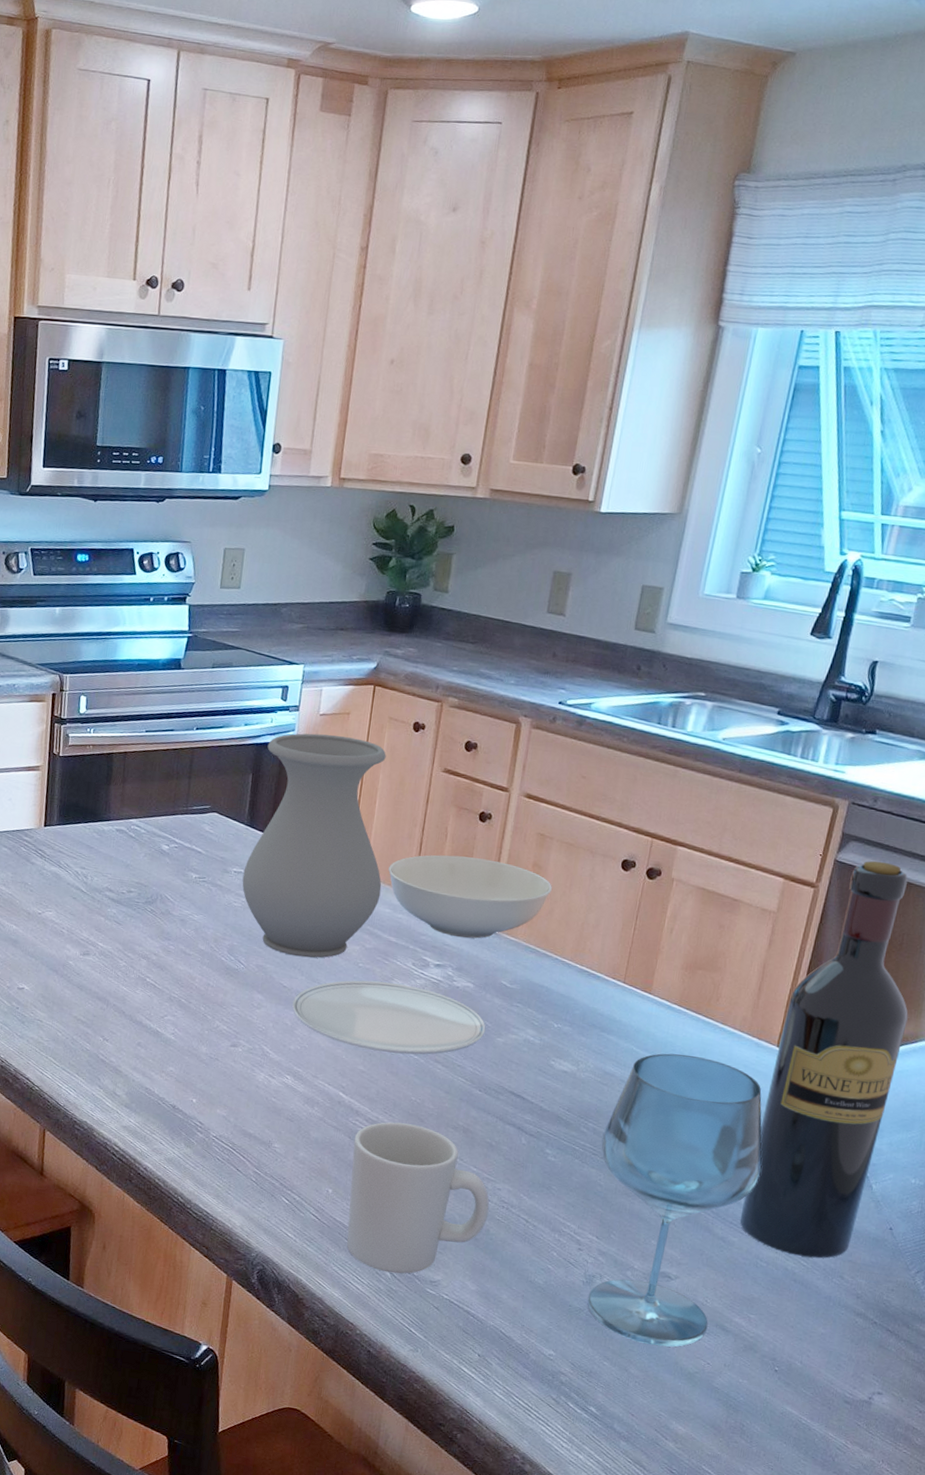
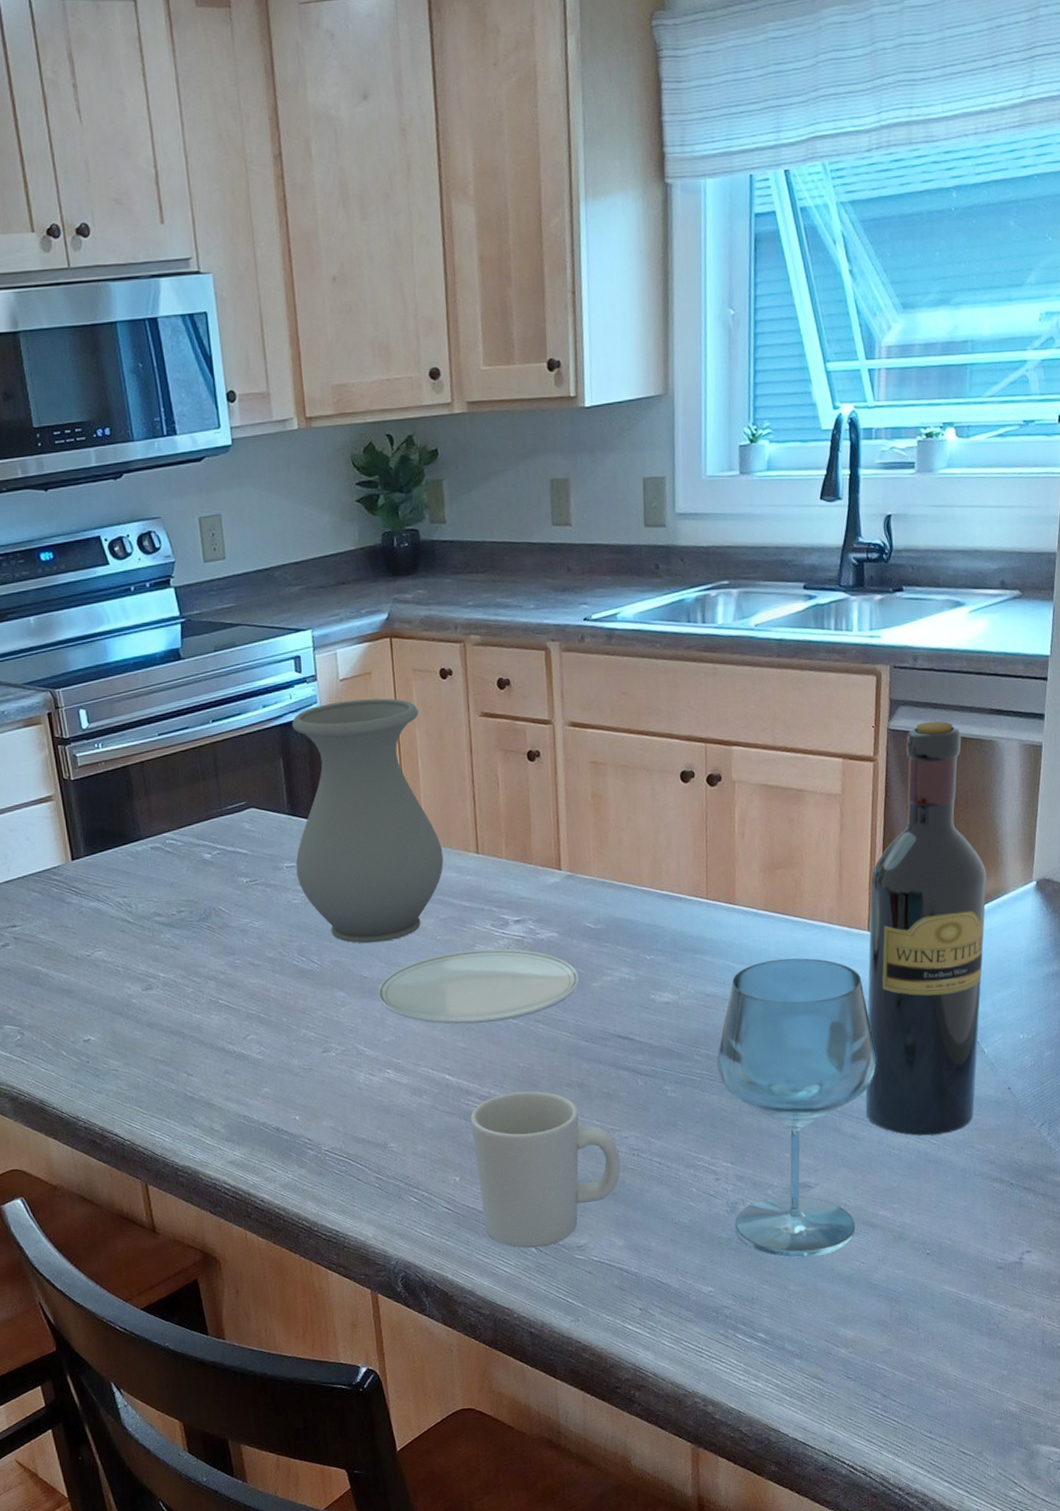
bowl: present [388,855,552,939] -> none [446,799,616,888]

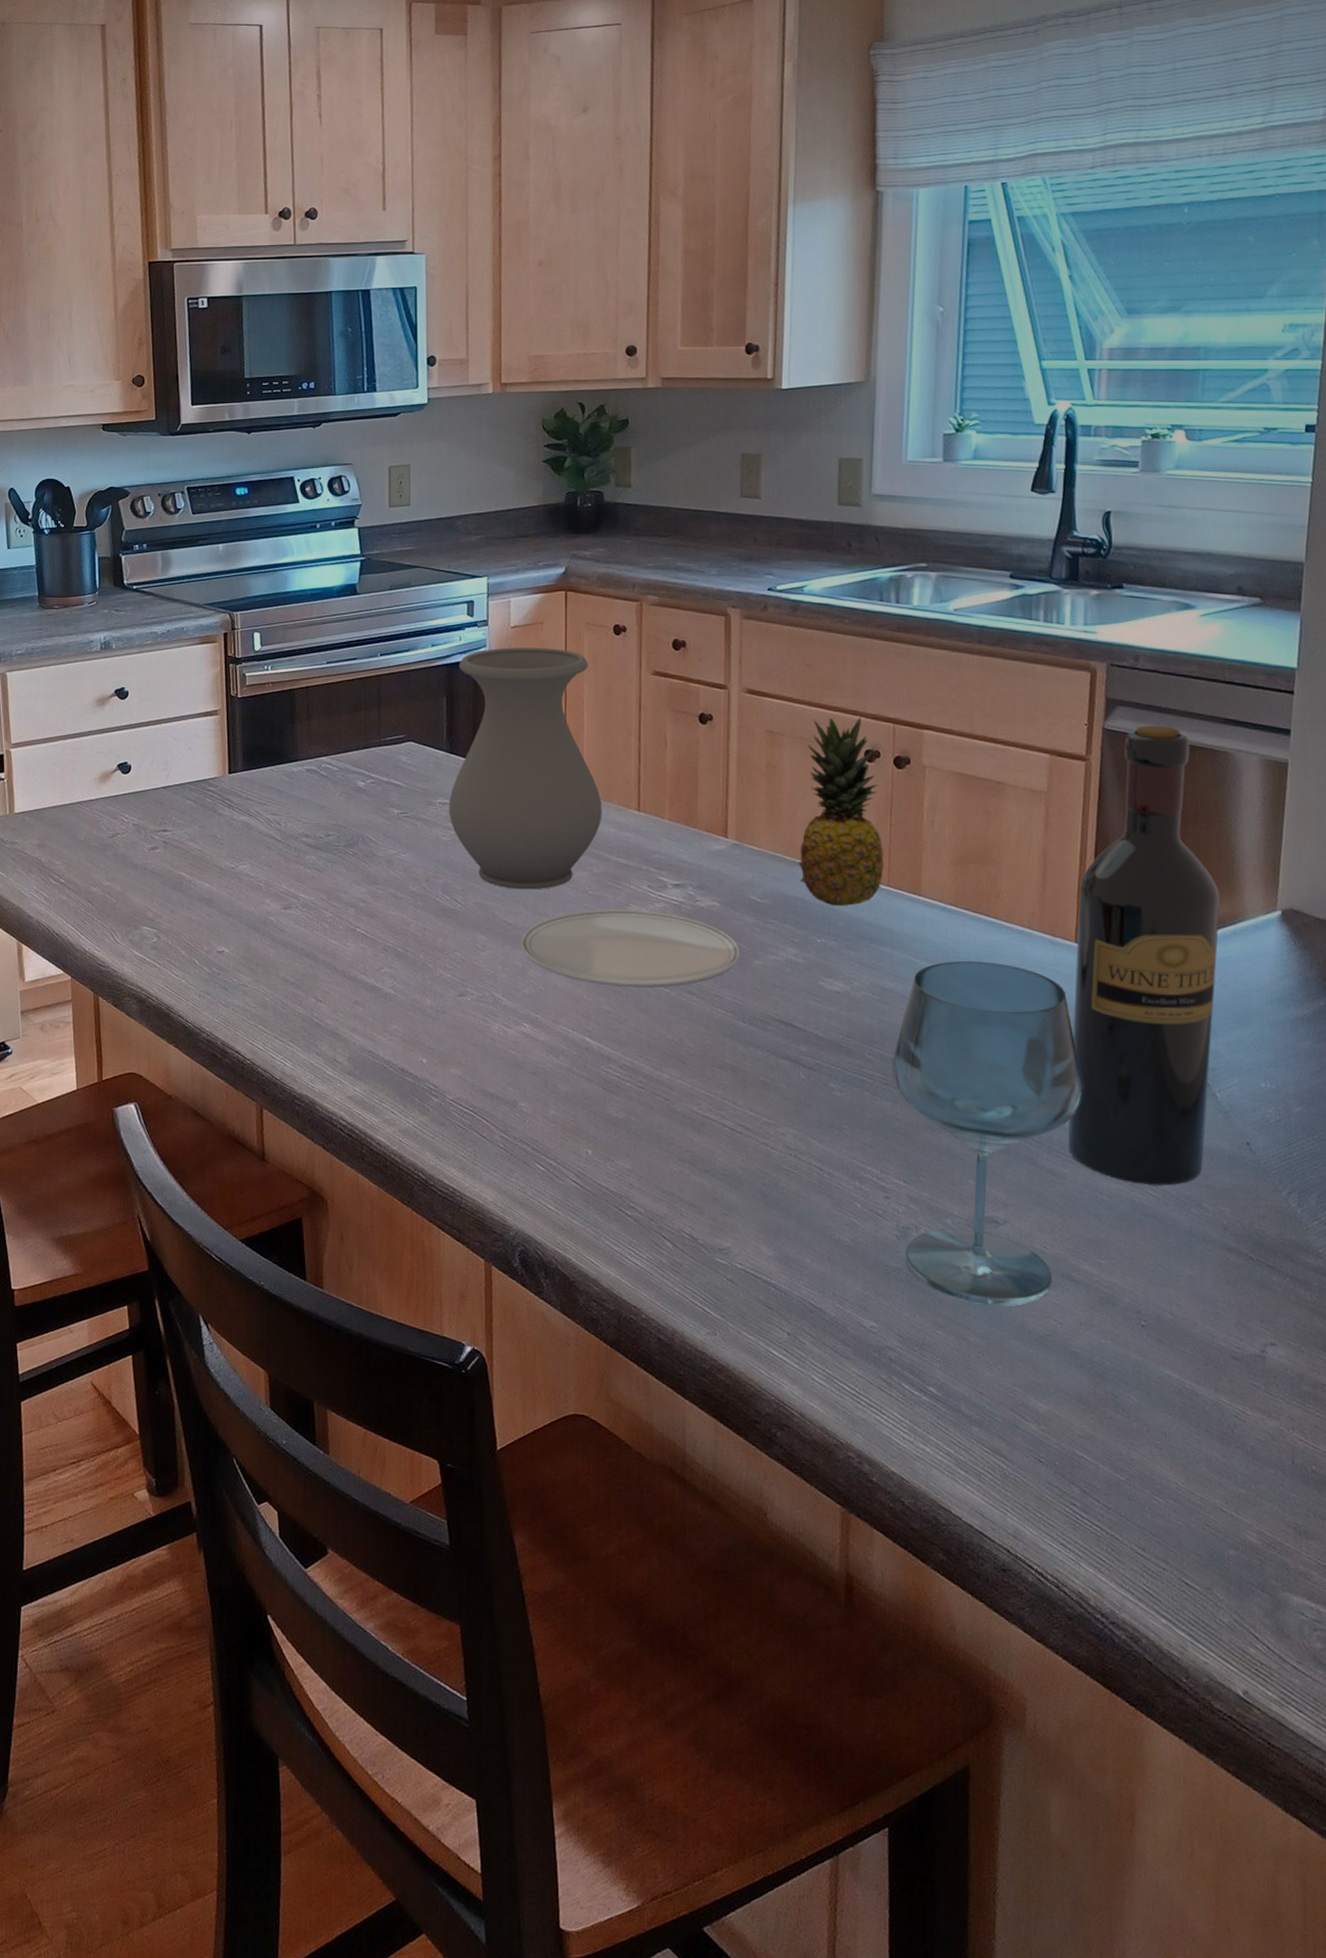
mug: present [470,1091,621,1249] -> none [609,1066,775,1244]
fruit: none [627,739,703,924] -> present [798,717,885,907]

